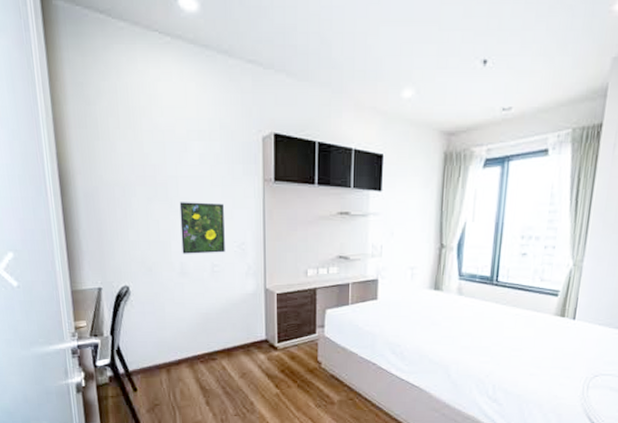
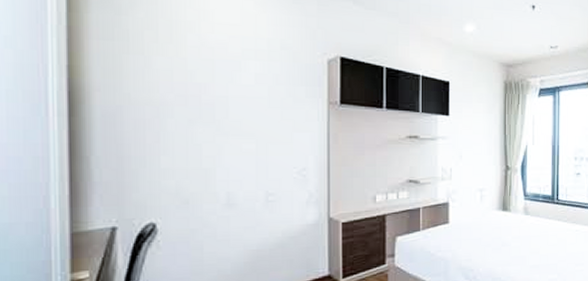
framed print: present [179,202,225,254] -> none [229,124,283,183]

